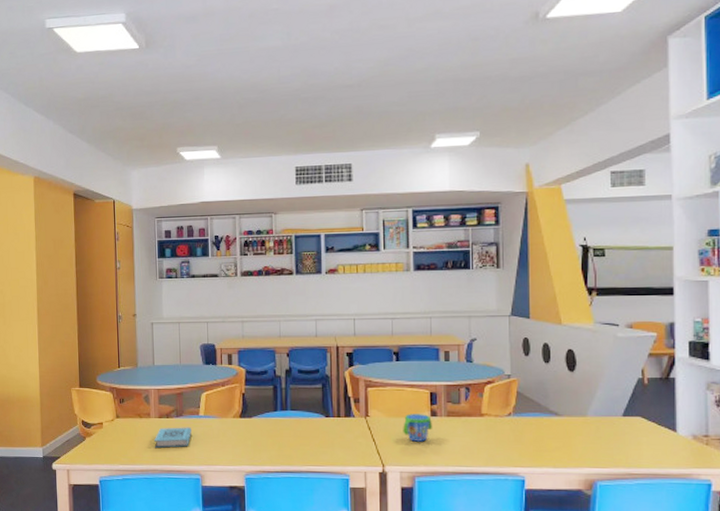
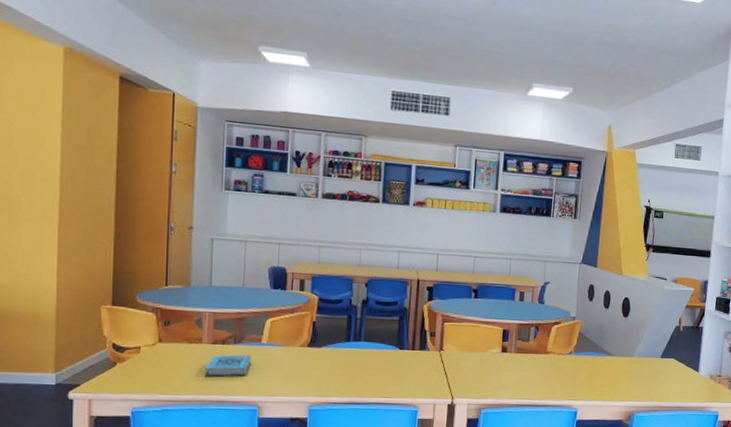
snack cup: present [403,414,433,442] -> none [474,349,503,376]

